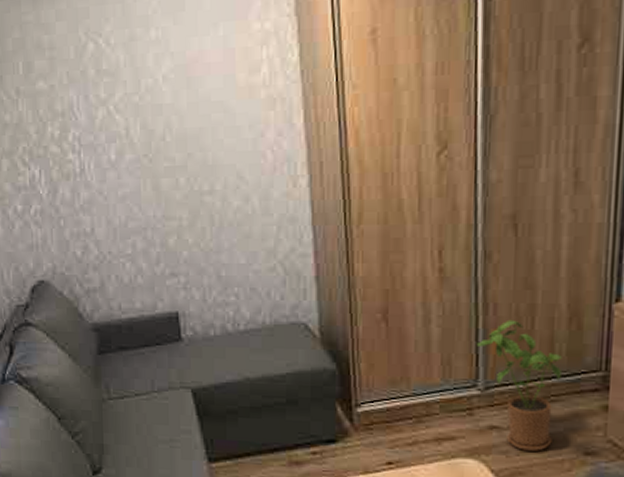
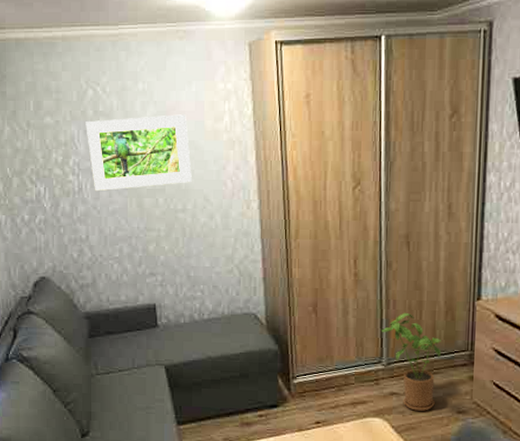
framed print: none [86,67,221,173] -> present [86,114,192,192]

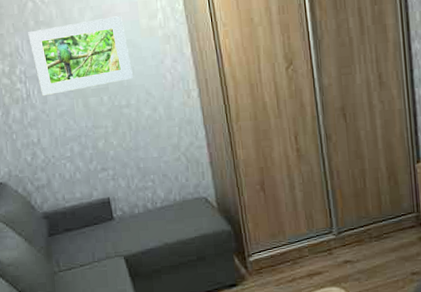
house plant: present [382,312,441,411] -> none [329,181,389,277]

